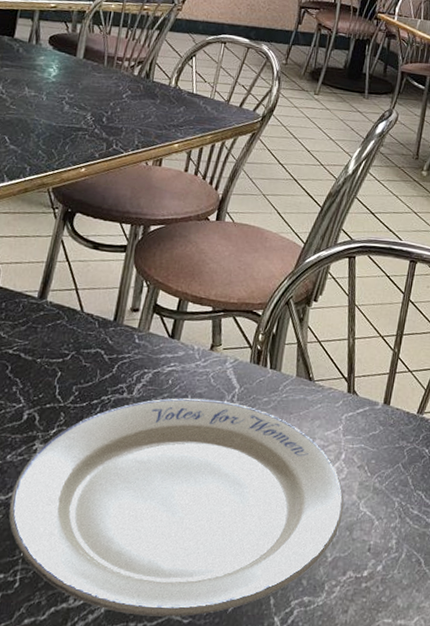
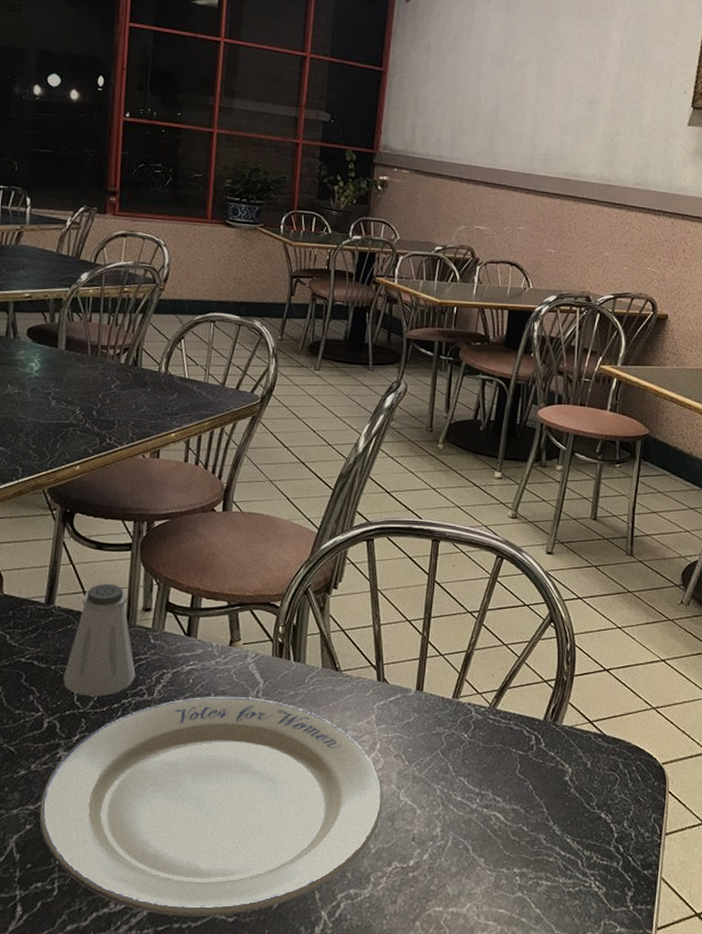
saltshaker: none [47,282,118,392] -> present [63,583,136,697]

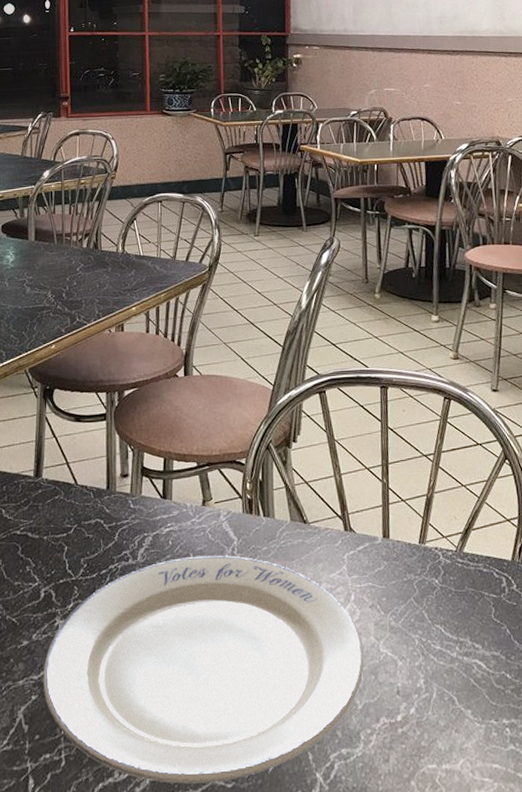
saltshaker: present [63,583,136,697] -> none [55,453,120,564]

